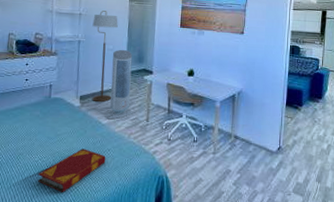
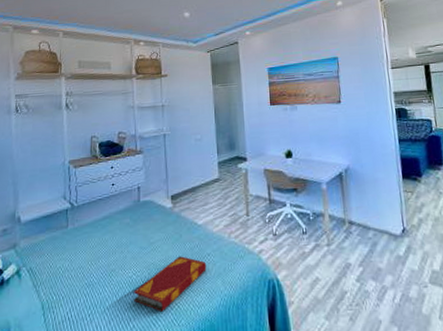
floor lamp: present [92,11,118,102] -> none [176,98,206,200]
air purifier: present [105,49,133,120] -> none [200,137,231,219]

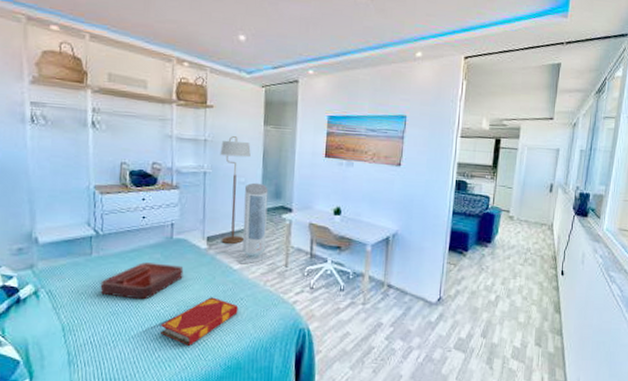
decorative tray: none [76,227,152,268] -> present [100,262,184,300]
floor lamp: none [176,98,206,200] -> present [220,136,251,244]
air purifier: none [200,137,231,219] -> present [236,182,270,265]

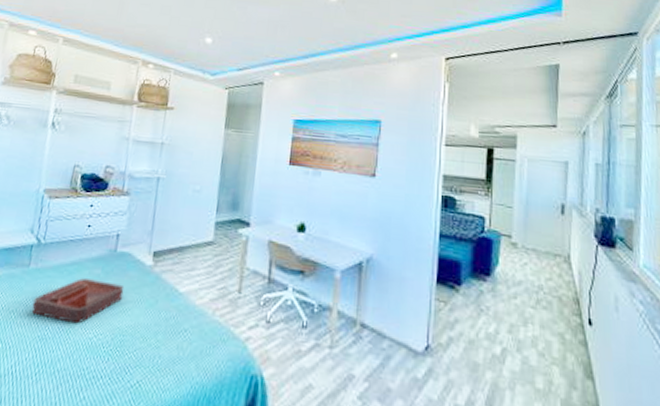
hardback book: present [161,297,239,346] -> none [89,325,181,387]
floor lamp: present [220,136,251,244] -> none [168,140,209,262]
air purifier: present [236,182,270,265] -> none [183,191,225,287]

